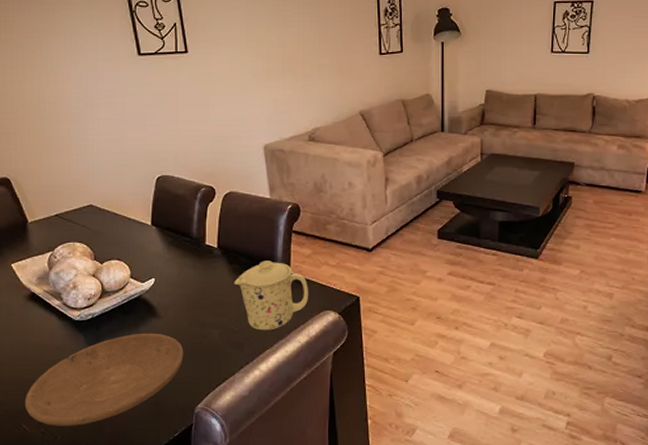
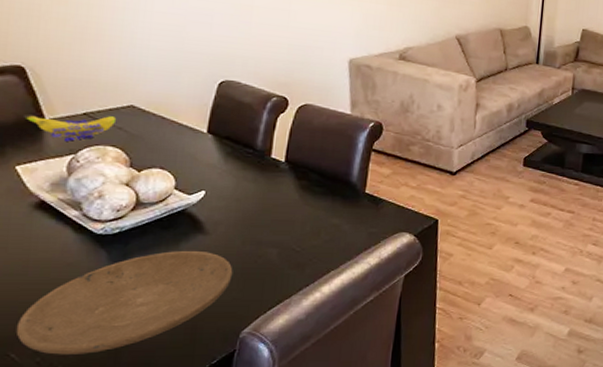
banana: none [12,216,81,240] -> present [22,114,117,141]
mug: present [234,261,309,331] -> none [300,178,385,251]

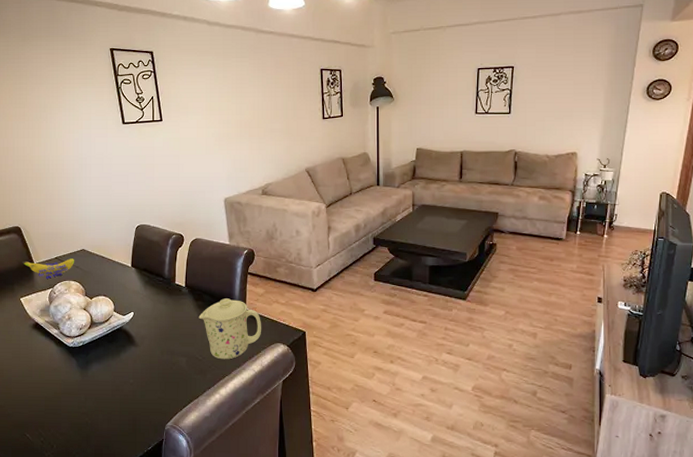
plate: present [15,250,233,355] -> none [28,359,157,437]
mug: none [300,178,385,251] -> present [198,298,262,360]

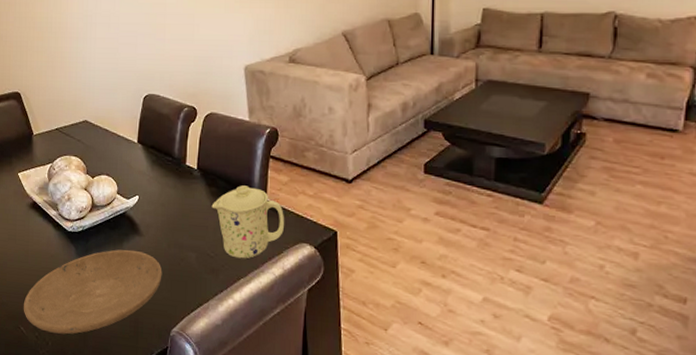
banana: present [21,258,75,279] -> none [20,130,77,152]
plate: none [28,359,157,437] -> present [23,249,162,334]

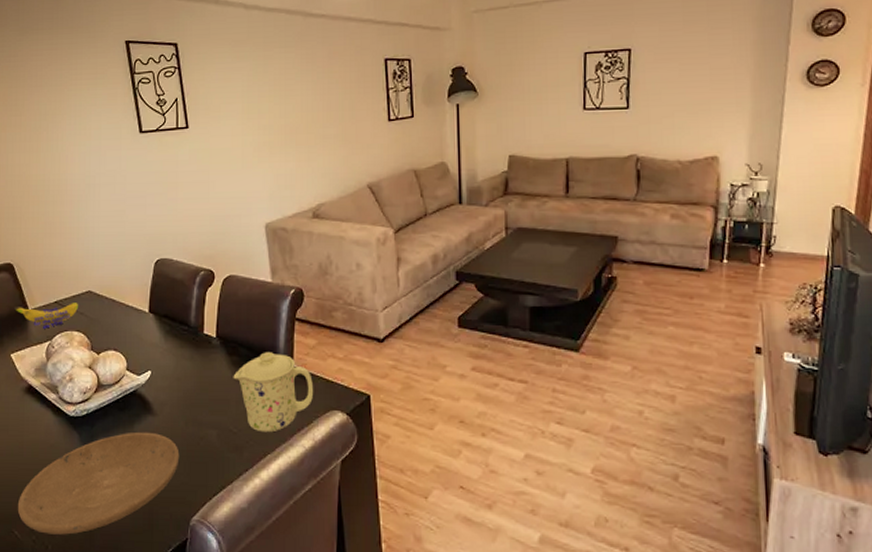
banana: none [20,130,77,152] -> present [13,303,79,329]

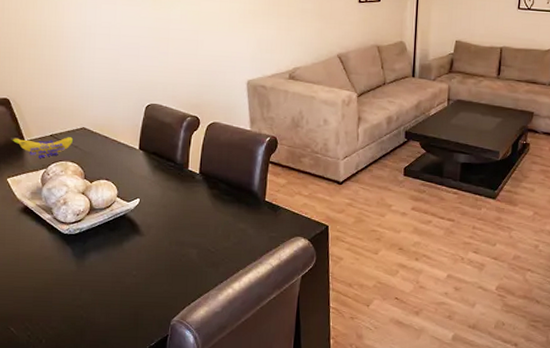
plate: present [17,431,180,535] -> none [13,248,163,331]
mug: present [233,352,314,433] -> none [213,188,282,253]

